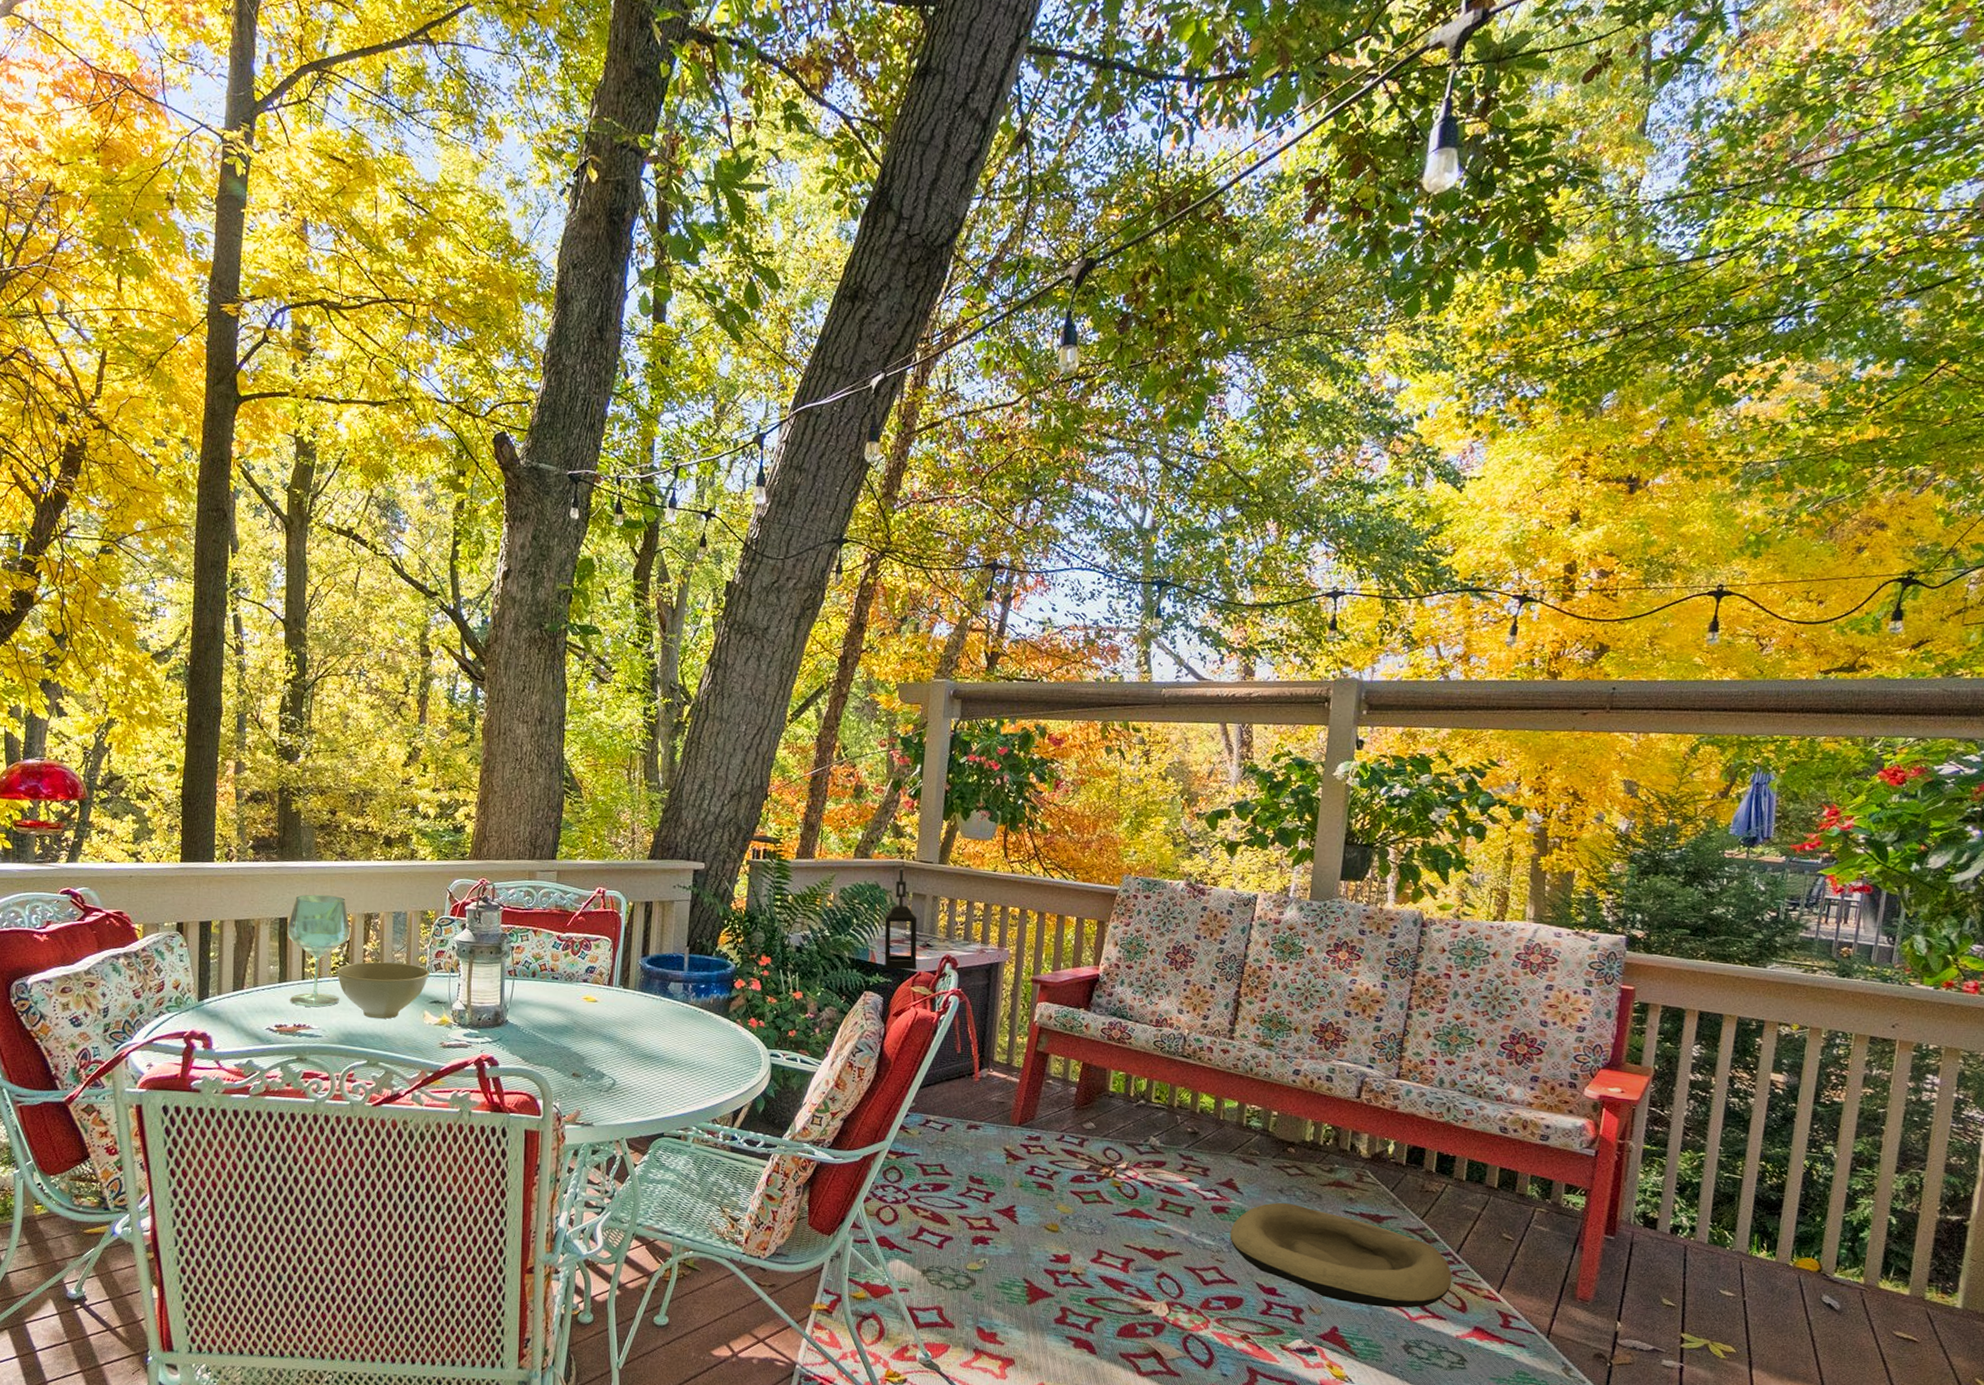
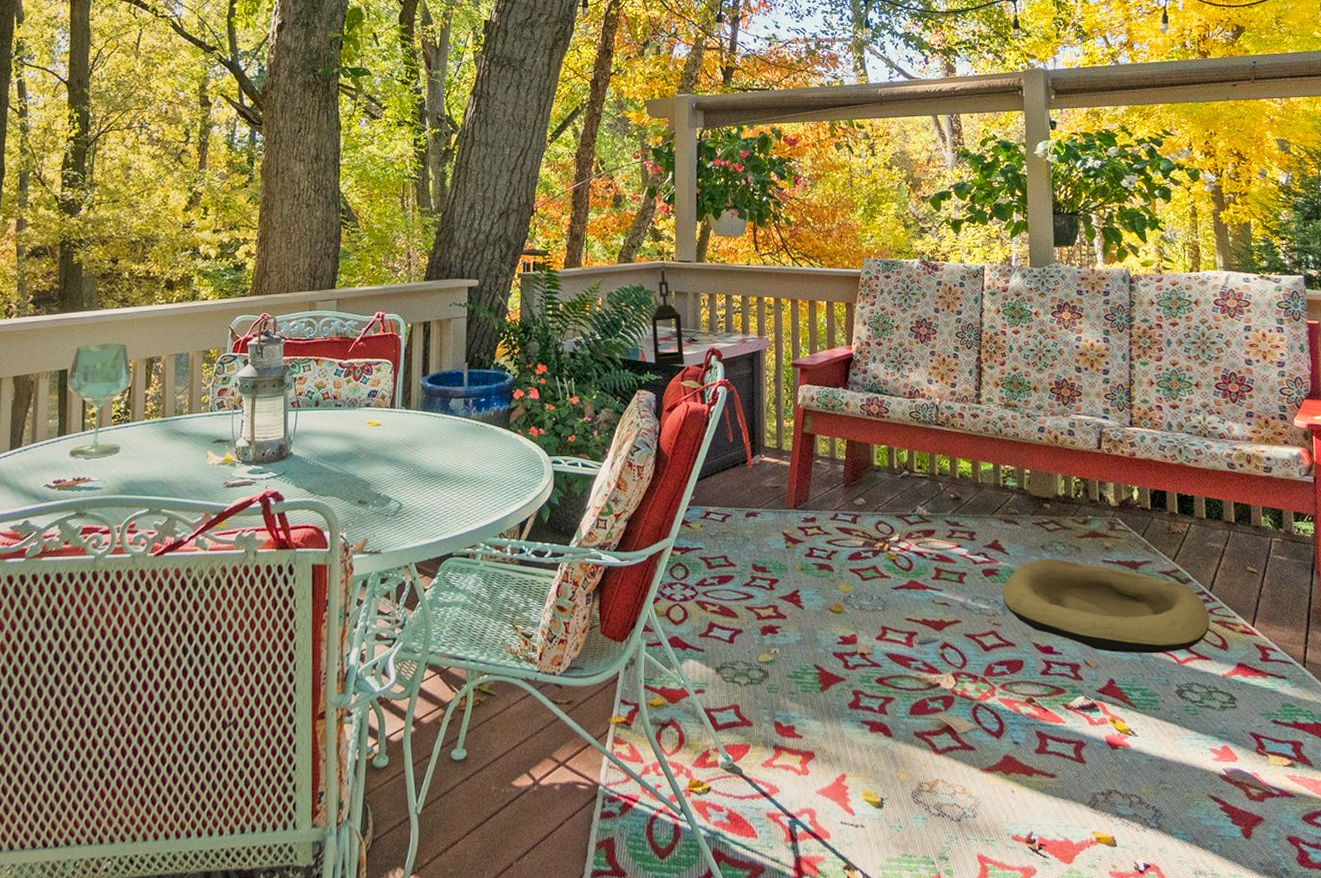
bowl: present [335,961,431,1019] -> none [116,404,214,465]

